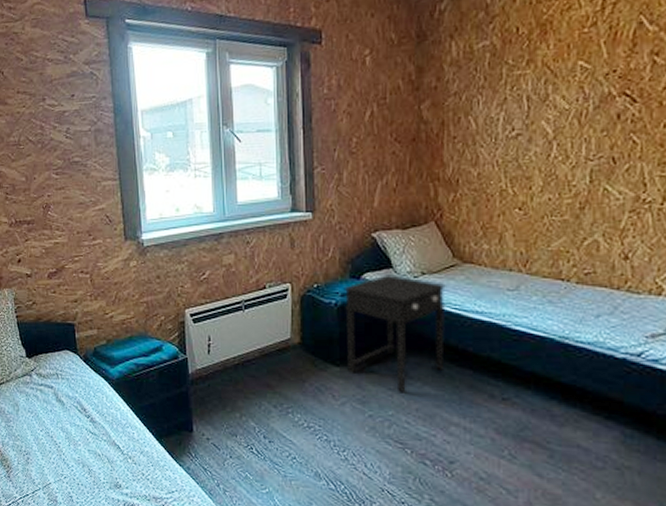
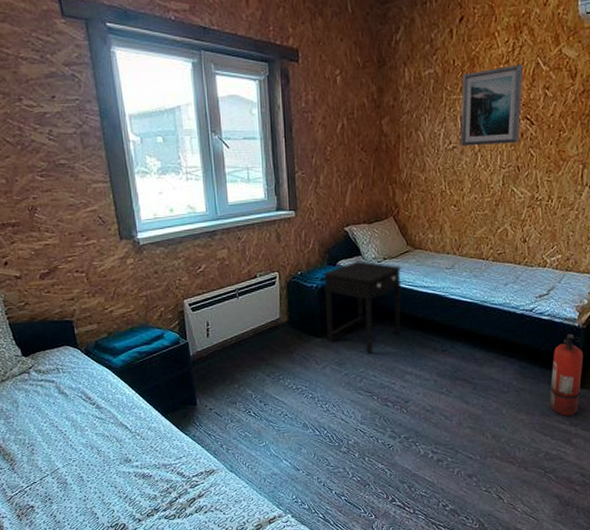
wall art: none [527,26,618,133] -> present [460,64,523,146]

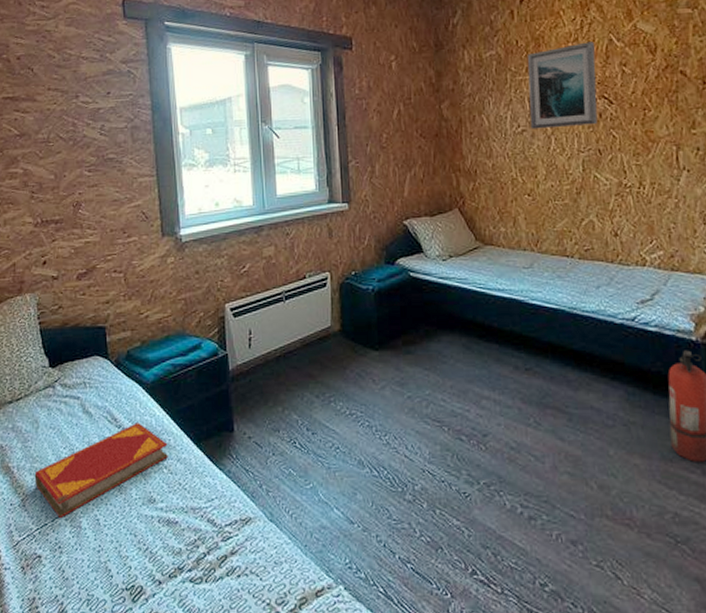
hardback book: none [19,400,140,477] -> present [34,423,168,517]
side table: present [322,259,402,353] -> none [379,257,473,371]

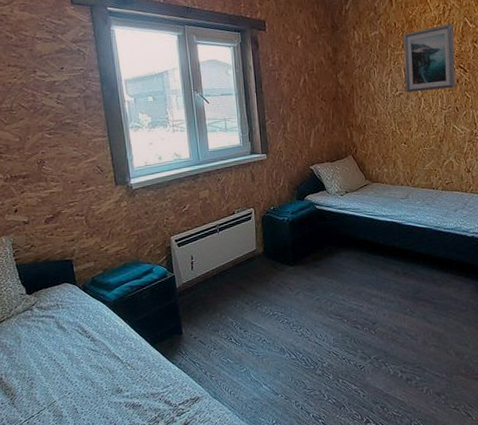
hardback book: present [34,423,168,517] -> none [20,333,130,410]

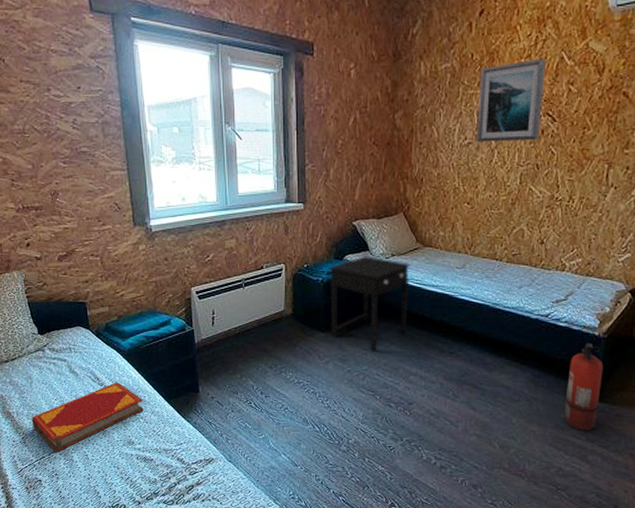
hardback book: none [20,333,130,410] -> present [31,382,144,453]
side table: none [292,194,364,279] -> present [329,255,410,351]

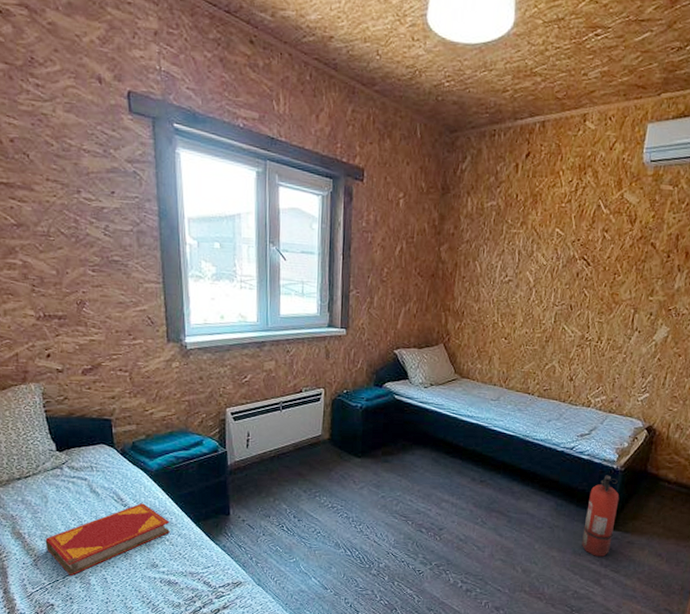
side table: present [329,255,410,351] -> none [367,383,448,477]
wall art: present [476,59,546,142] -> none [516,204,584,283]

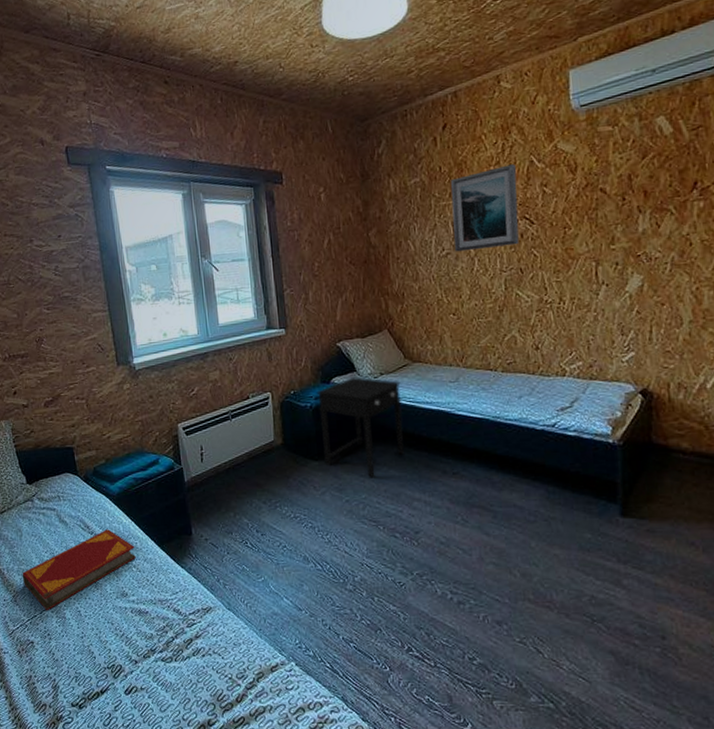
side table: none [367,383,448,477] -> present [316,376,404,477]
wall art: none [516,204,584,283] -> present [450,164,519,252]
fire extinguisher: present [582,475,620,557] -> none [585,452,627,551]

